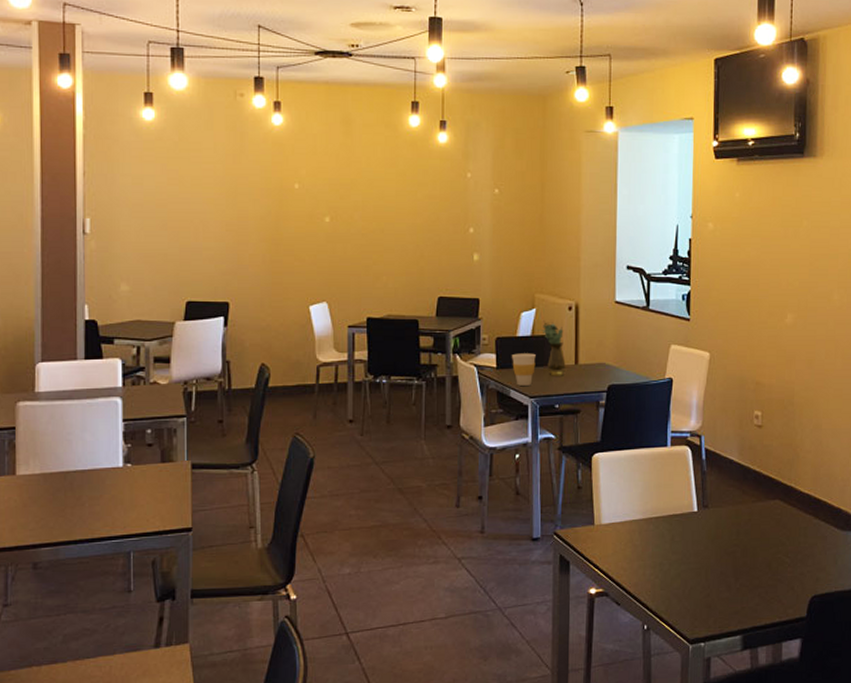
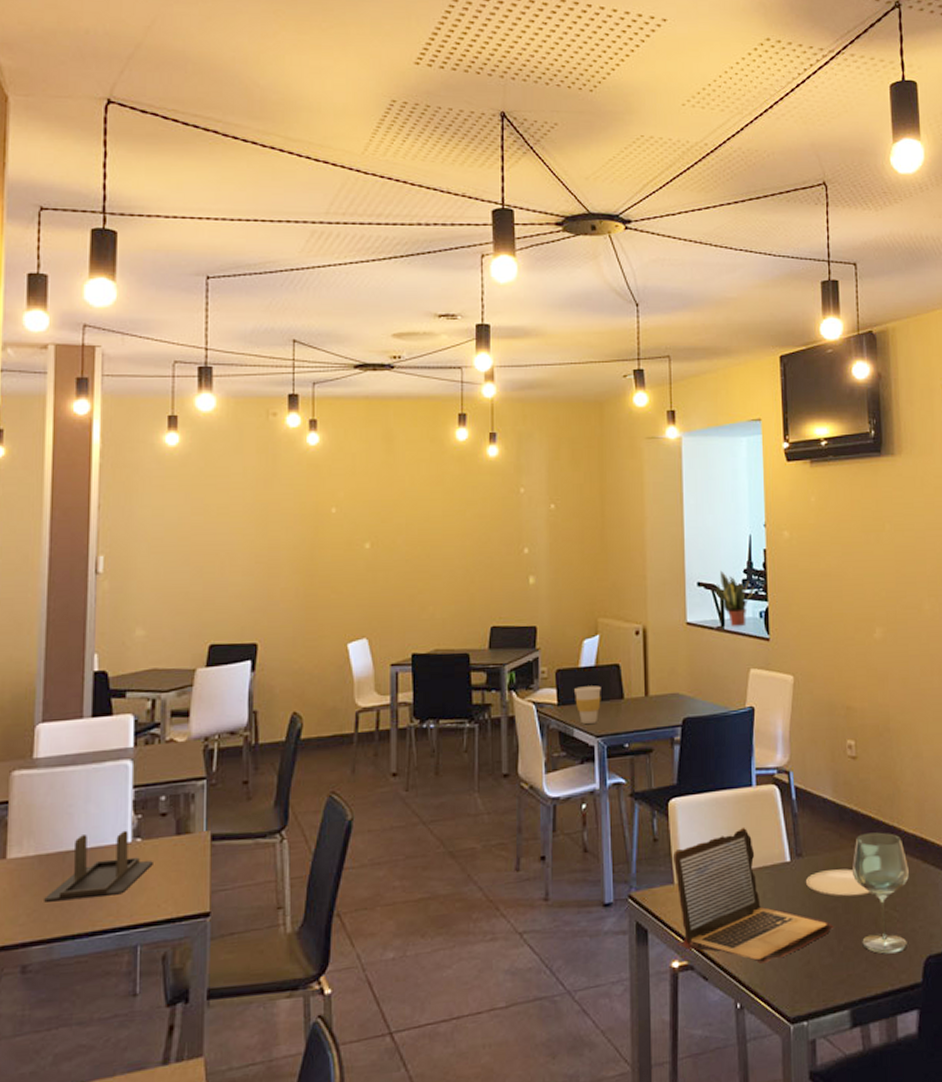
napkin holder: none [50,456,142,512] -> present [44,830,153,902]
vase: present [543,320,566,376] -> none [608,648,635,711]
laptop: none [593,480,732,594] -> present [672,827,834,964]
potted plant: none [644,256,678,308] -> present [716,570,754,627]
plate: none [709,520,767,543] -> present [805,868,871,897]
wine glass: none [751,491,803,592] -> present [851,832,910,954]

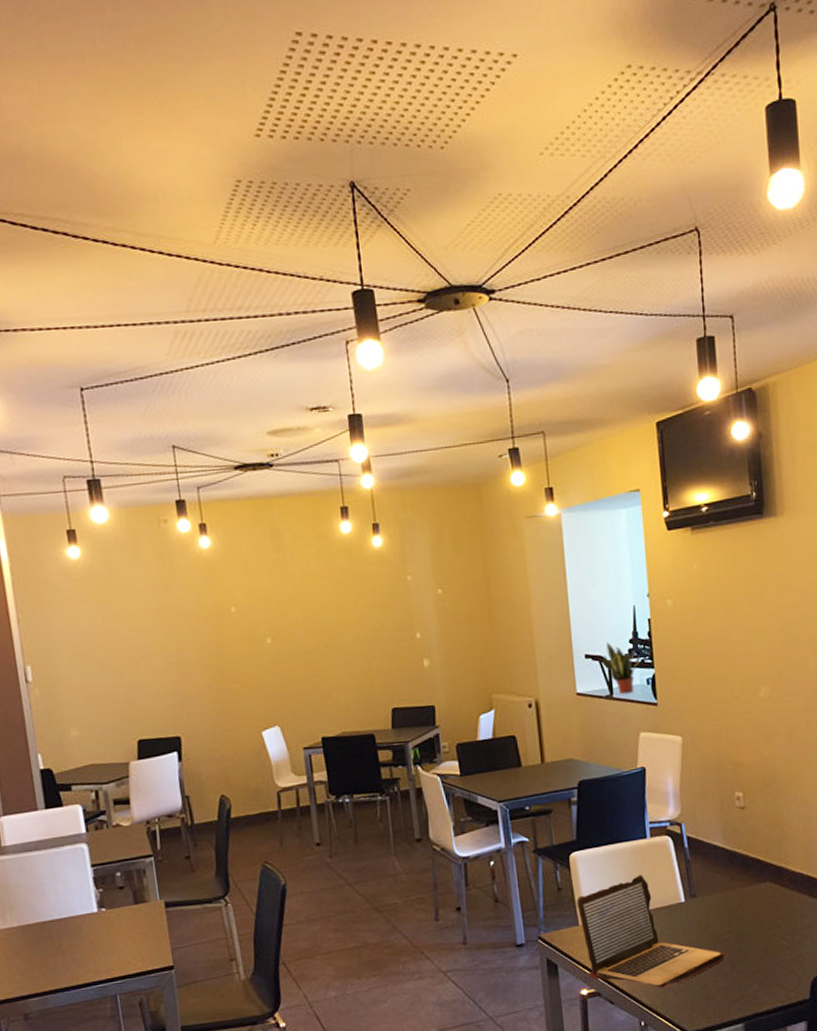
napkin holder: present [44,830,153,902] -> none [32,902,119,963]
cup: present [575,686,601,724] -> none [475,756,501,791]
plate: present [805,868,871,897] -> none [699,905,761,930]
wine glass: present [851,832,910,954] -> none [742,872,798,977]

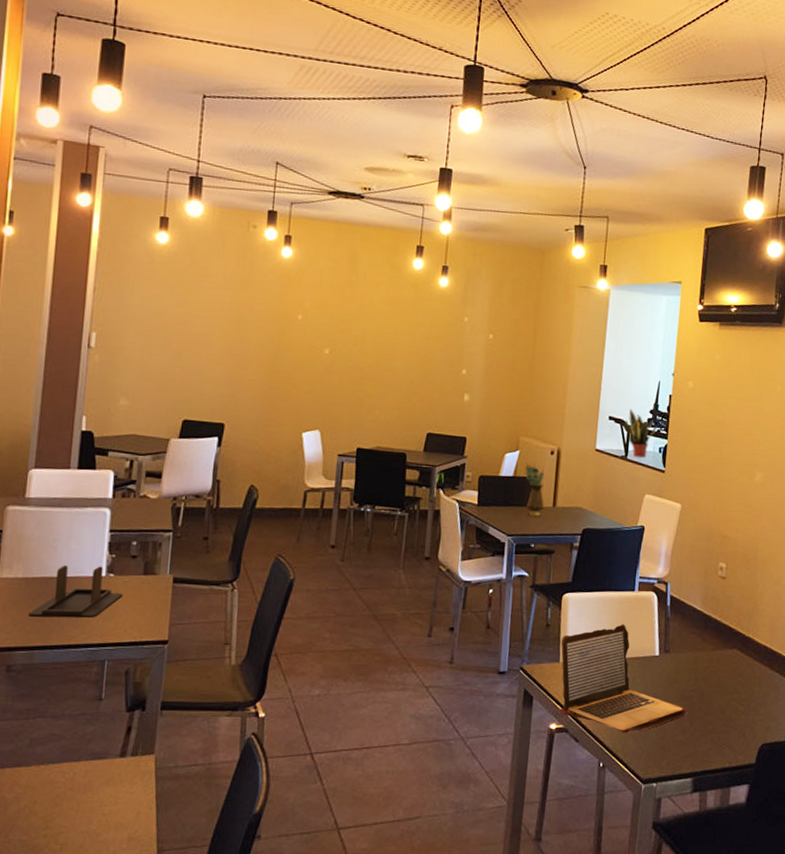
napkin holder: none [32,902,119,963] -> present [29,565,123,618]
vase: none [503,721,532,778] -> present [524,463,545,517]

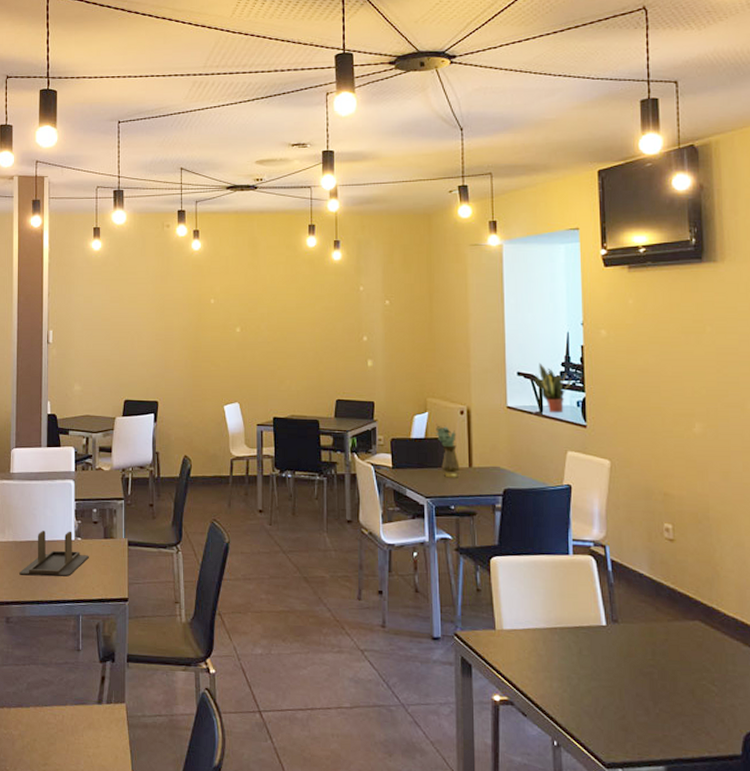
laptop: present [556,623,689,734] -> none [494,589,650,711]

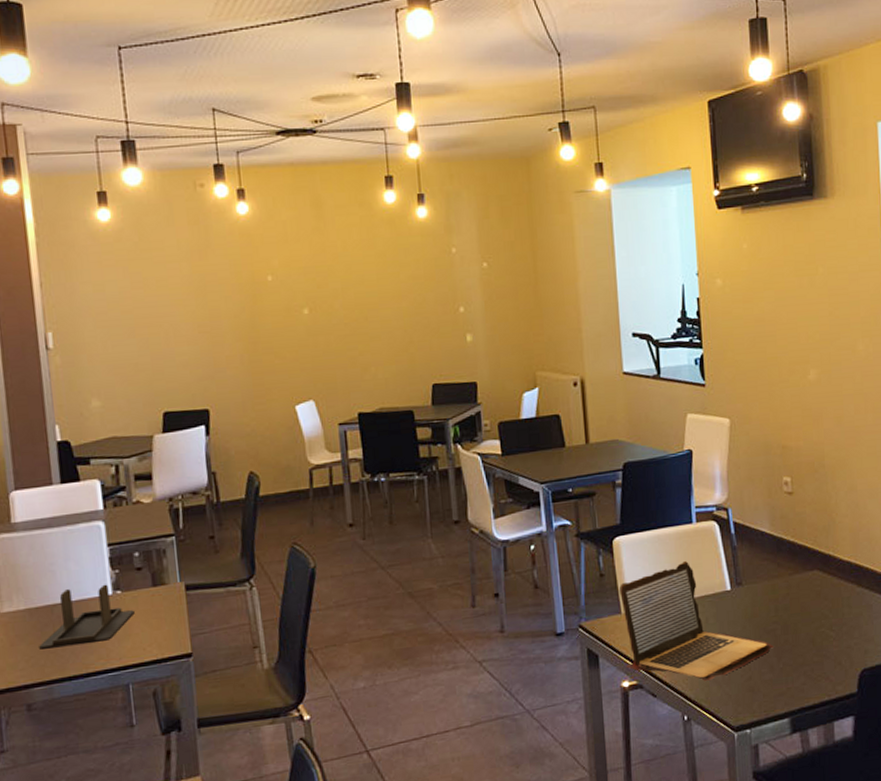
vase: present [436,424,460,478] -> none [547,400,576,459]
laptop: none [494,589,650,711] -> present [618,560,774,681]
potted plant: present [535,362,572,414] -> none [651,320,689,375]

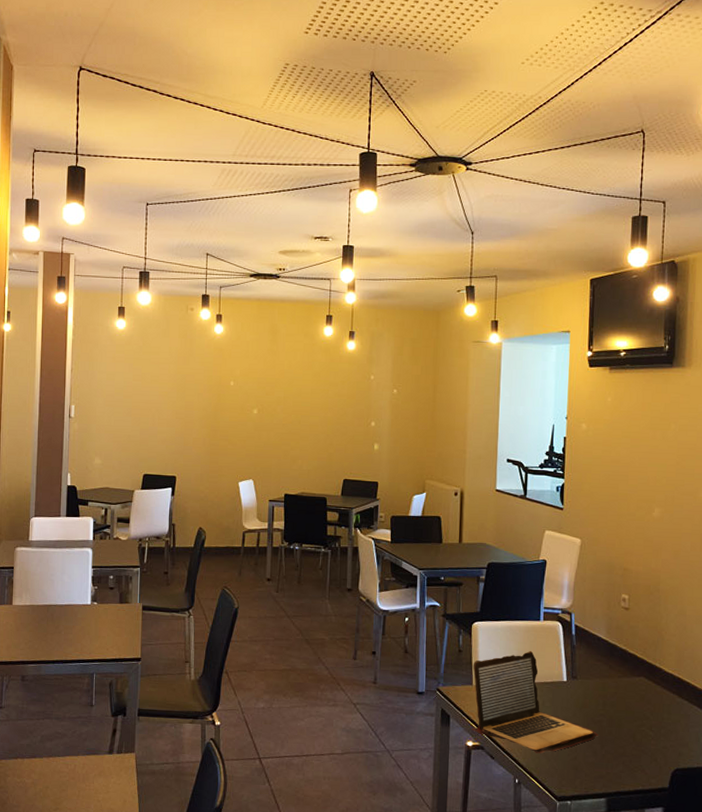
napkin holder: present [39,584,135,650] -> none [36,595,104,638]

